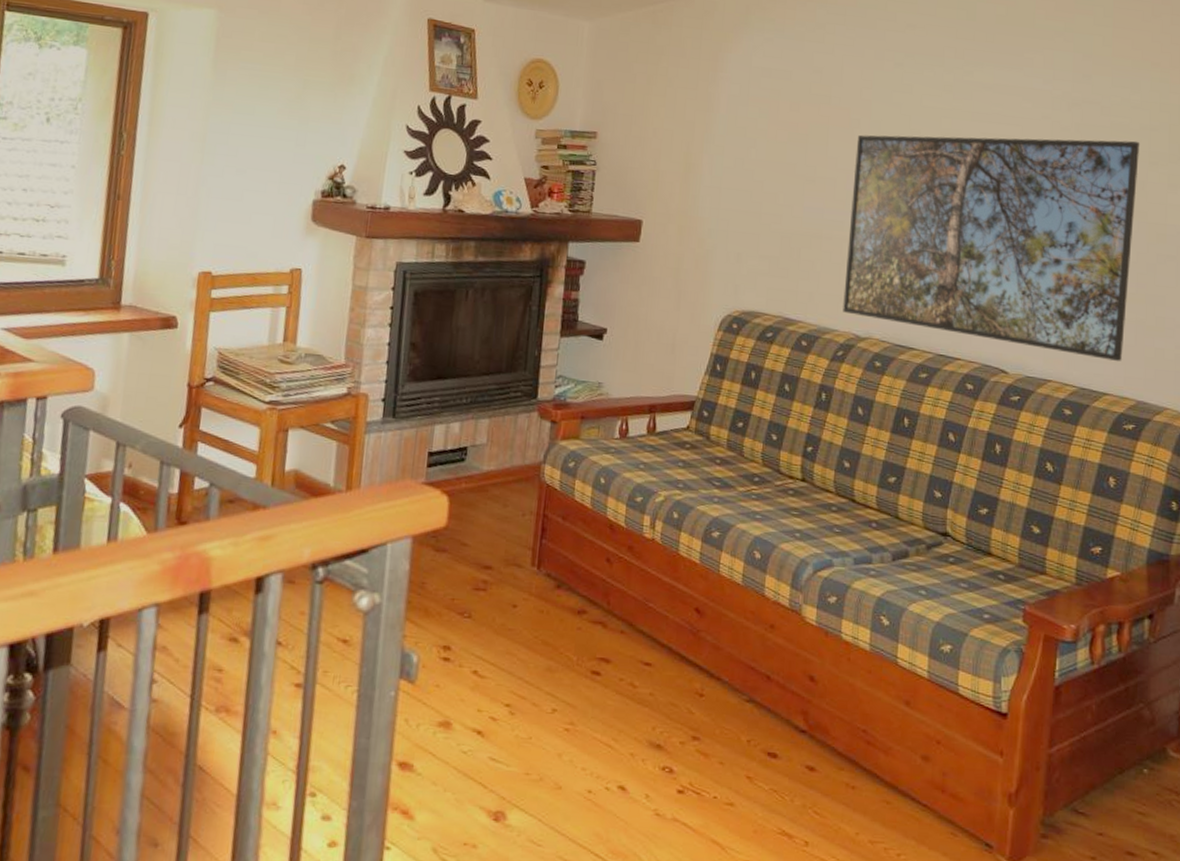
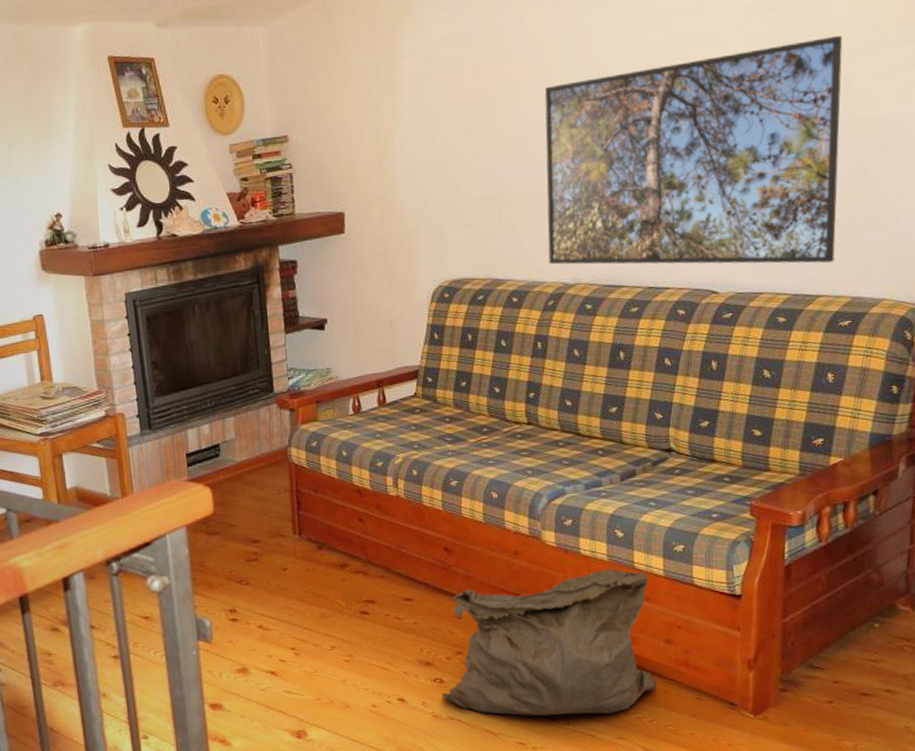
bag: none [668,660,910,839] -> present [441,568,656,716]

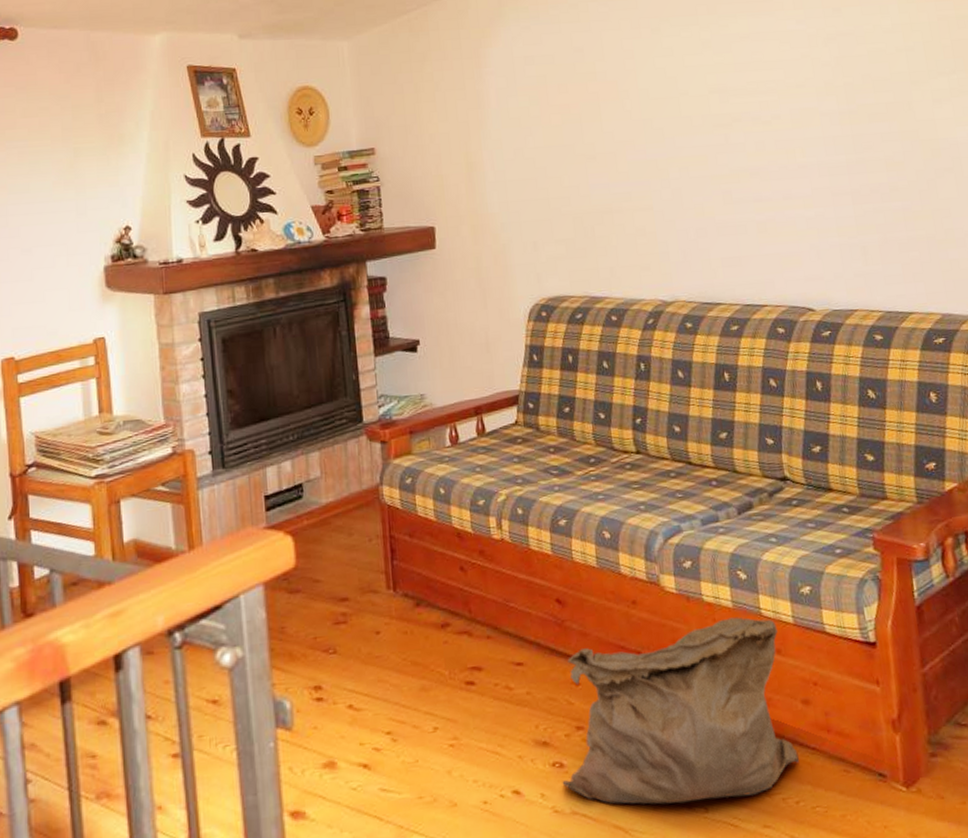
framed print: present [544,35,843,265] -> none [629,63,921,282]

